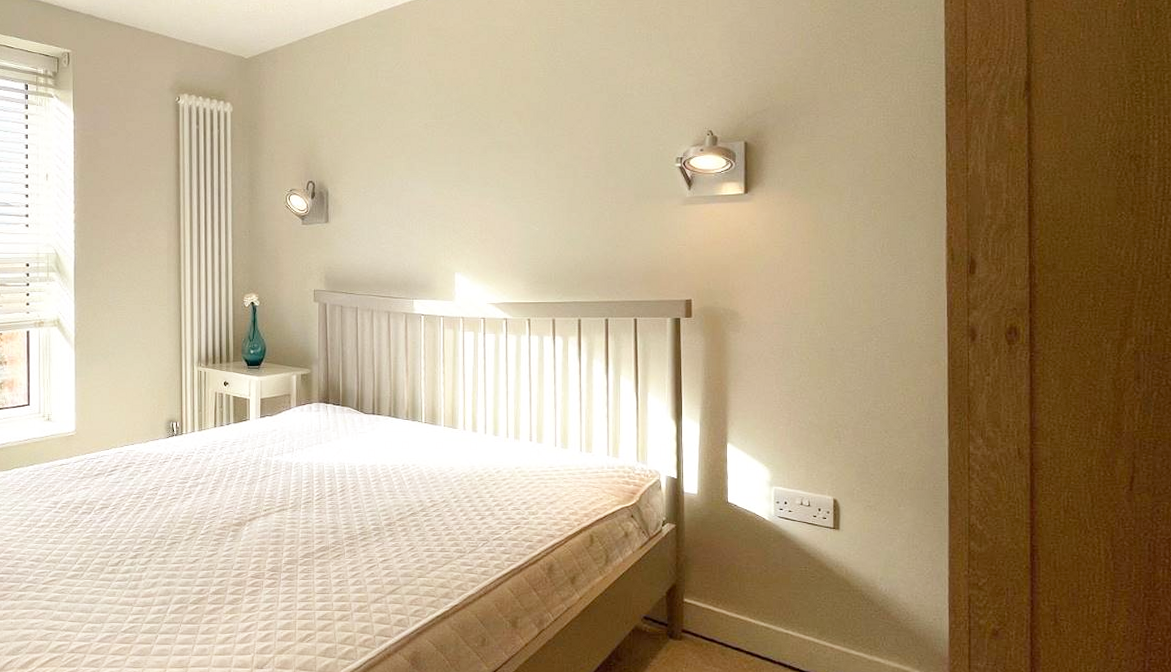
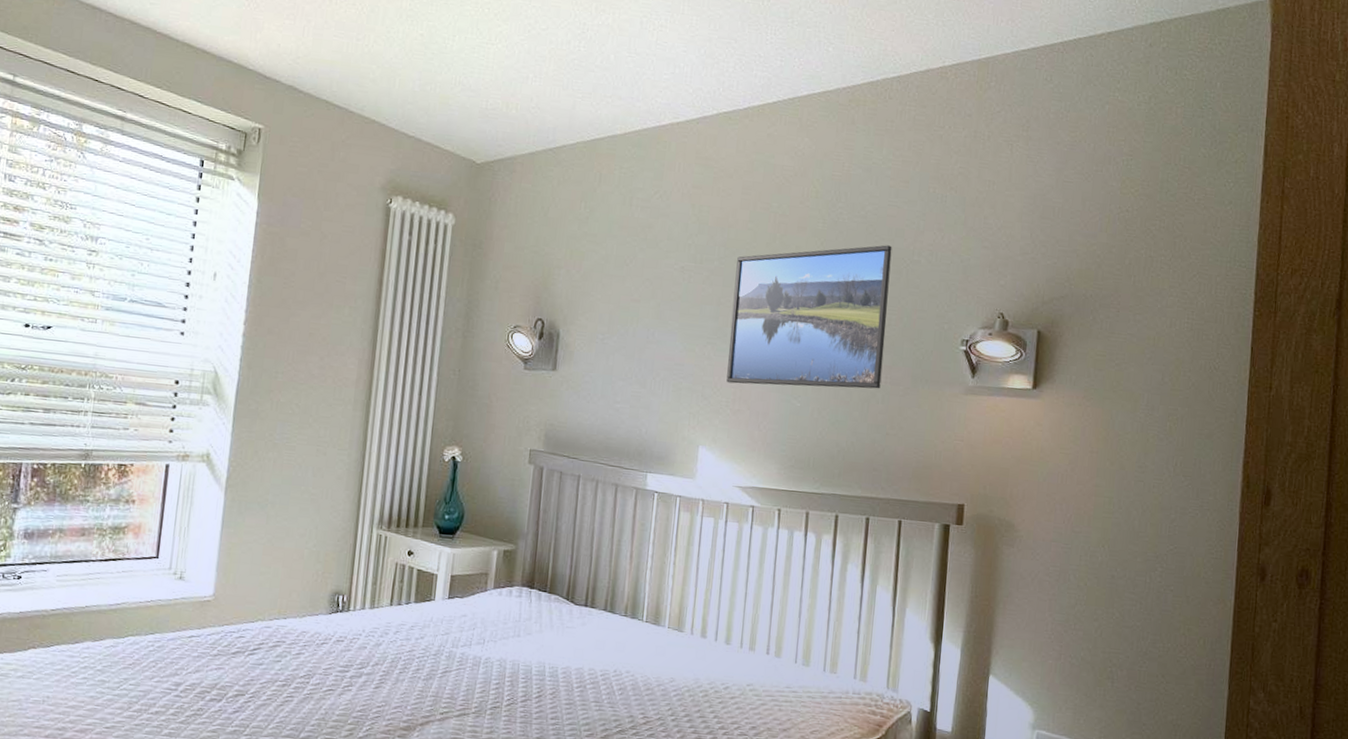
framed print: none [472,84,608,217] -> present [726,245,892,389]

